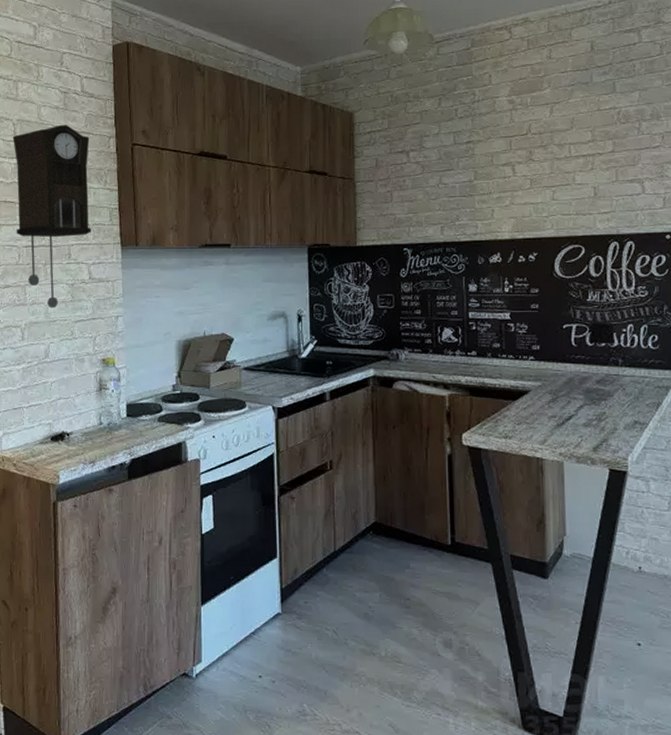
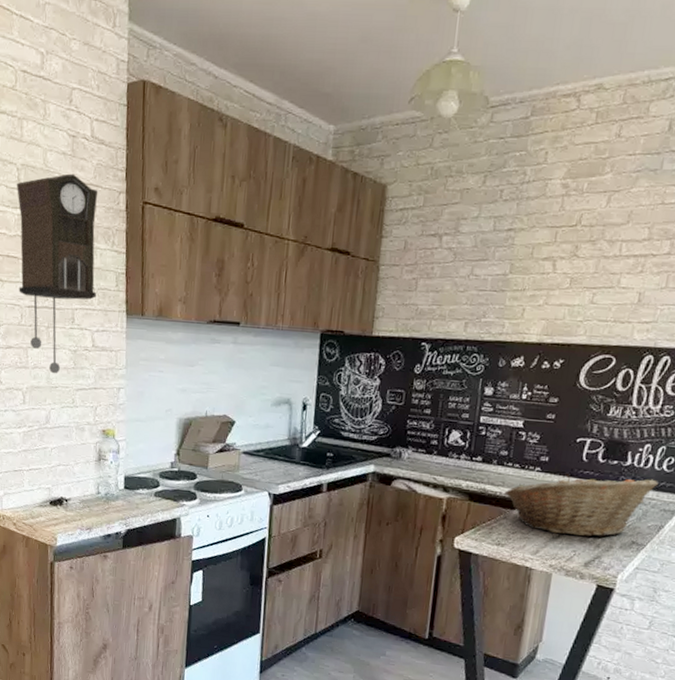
fruit basket: none [503,357,647,421] -> present [504,473,658,538]

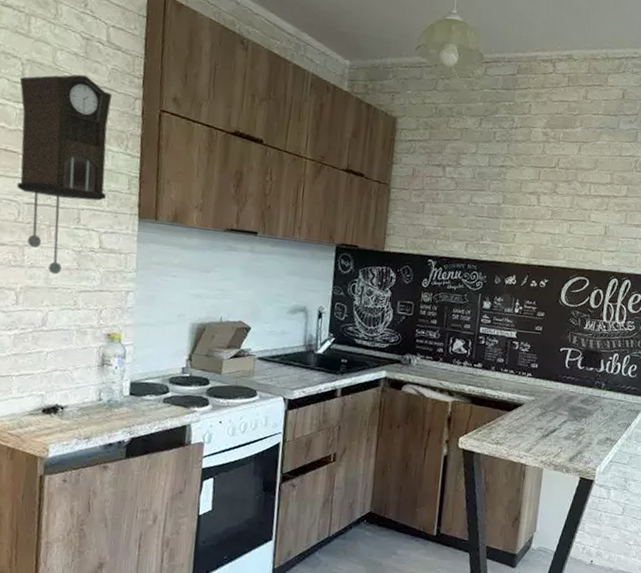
fruit basket: present [504,473,658,538] -> none [501,378,625,435]

